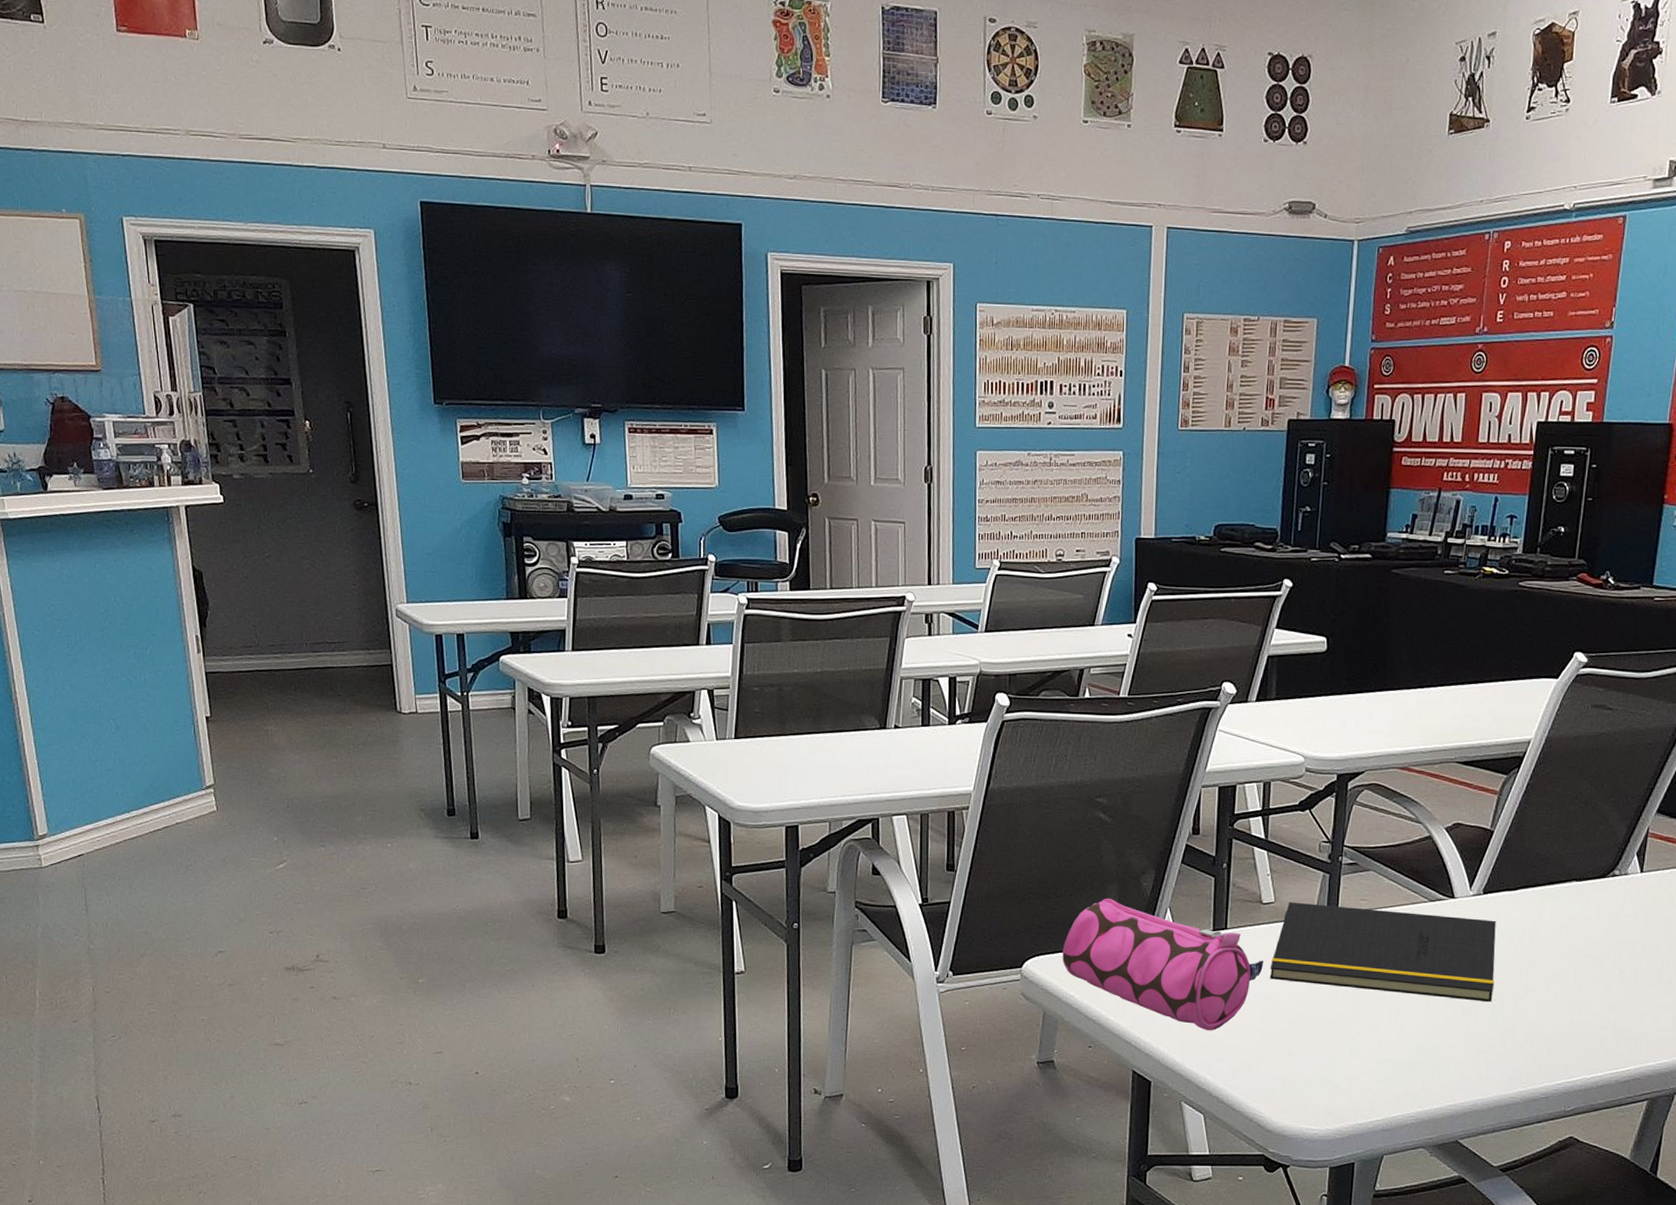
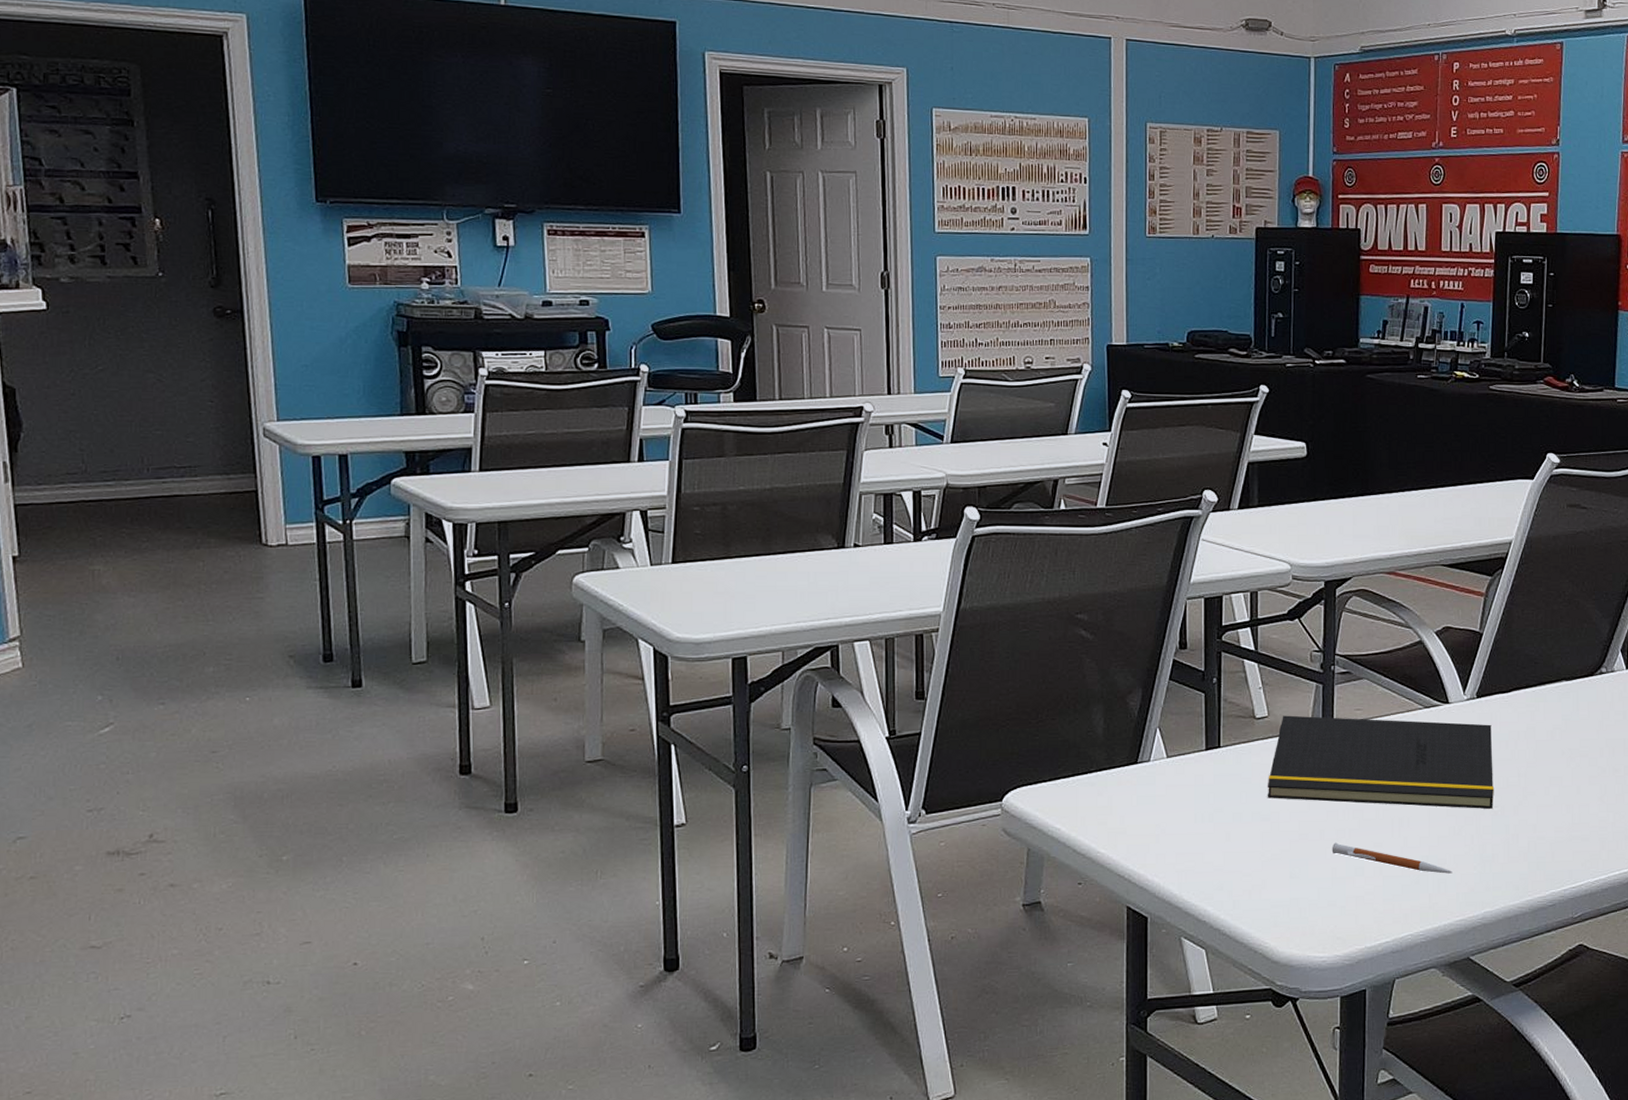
pencil case: present [1062,898,1264,1031] -> none [1046,720,1261,858]
pen: none [1329,1024,1447,1061] -> present [1331,842,1453,874]

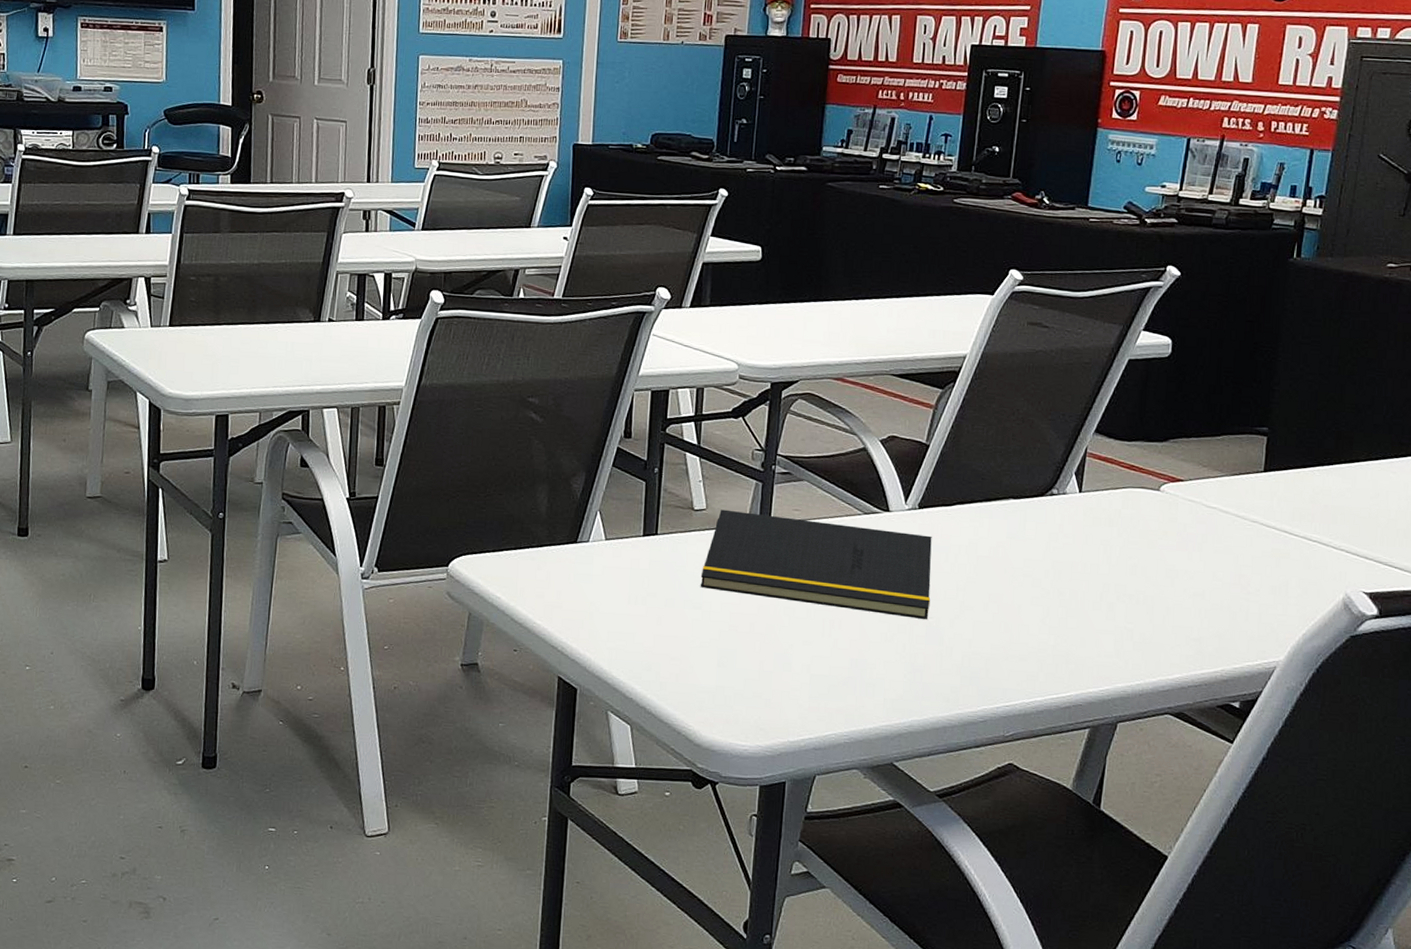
pen: present [1331,842,1453,874] -> none [760,636,882,679]

